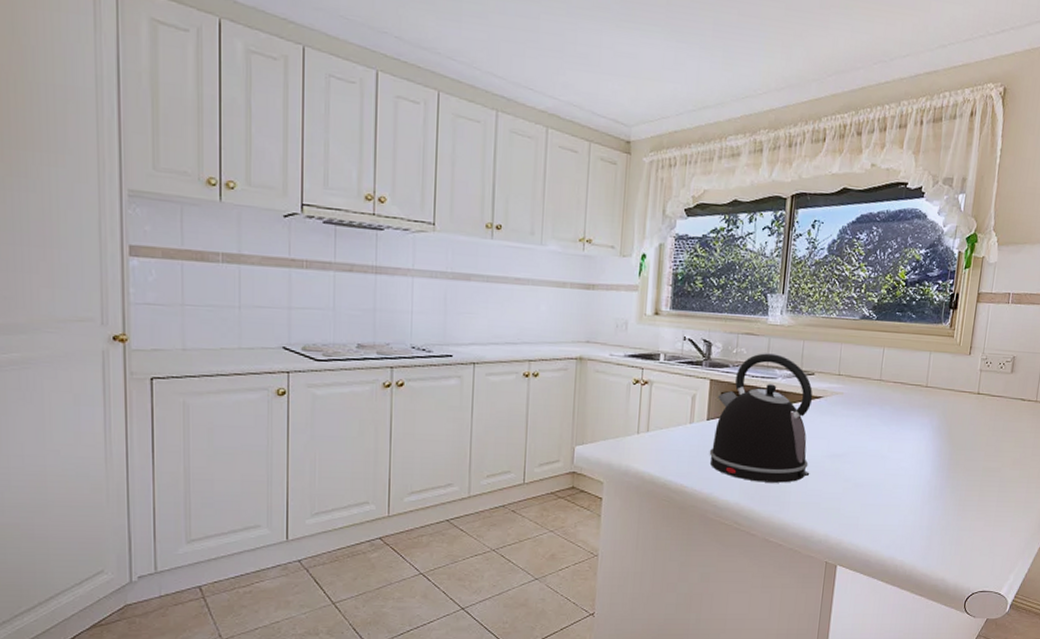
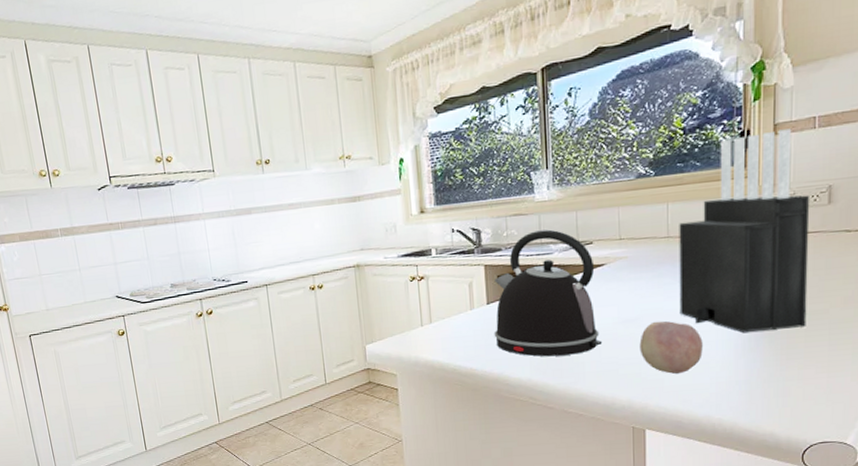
fruit: none [842,459,897,514] -> present [639,320,703,375]
knife block: none [881,298,998,482] -> present [679,128,810,332]

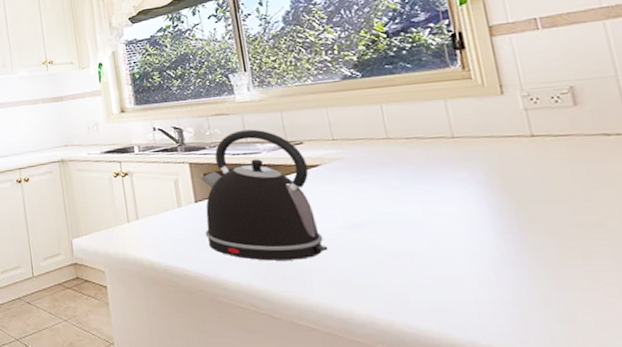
fruit: present [639,320,703,375] -> none [372,227,452,289]
knife block: present [679,128,810,332] -> none [397,30,579,244]

